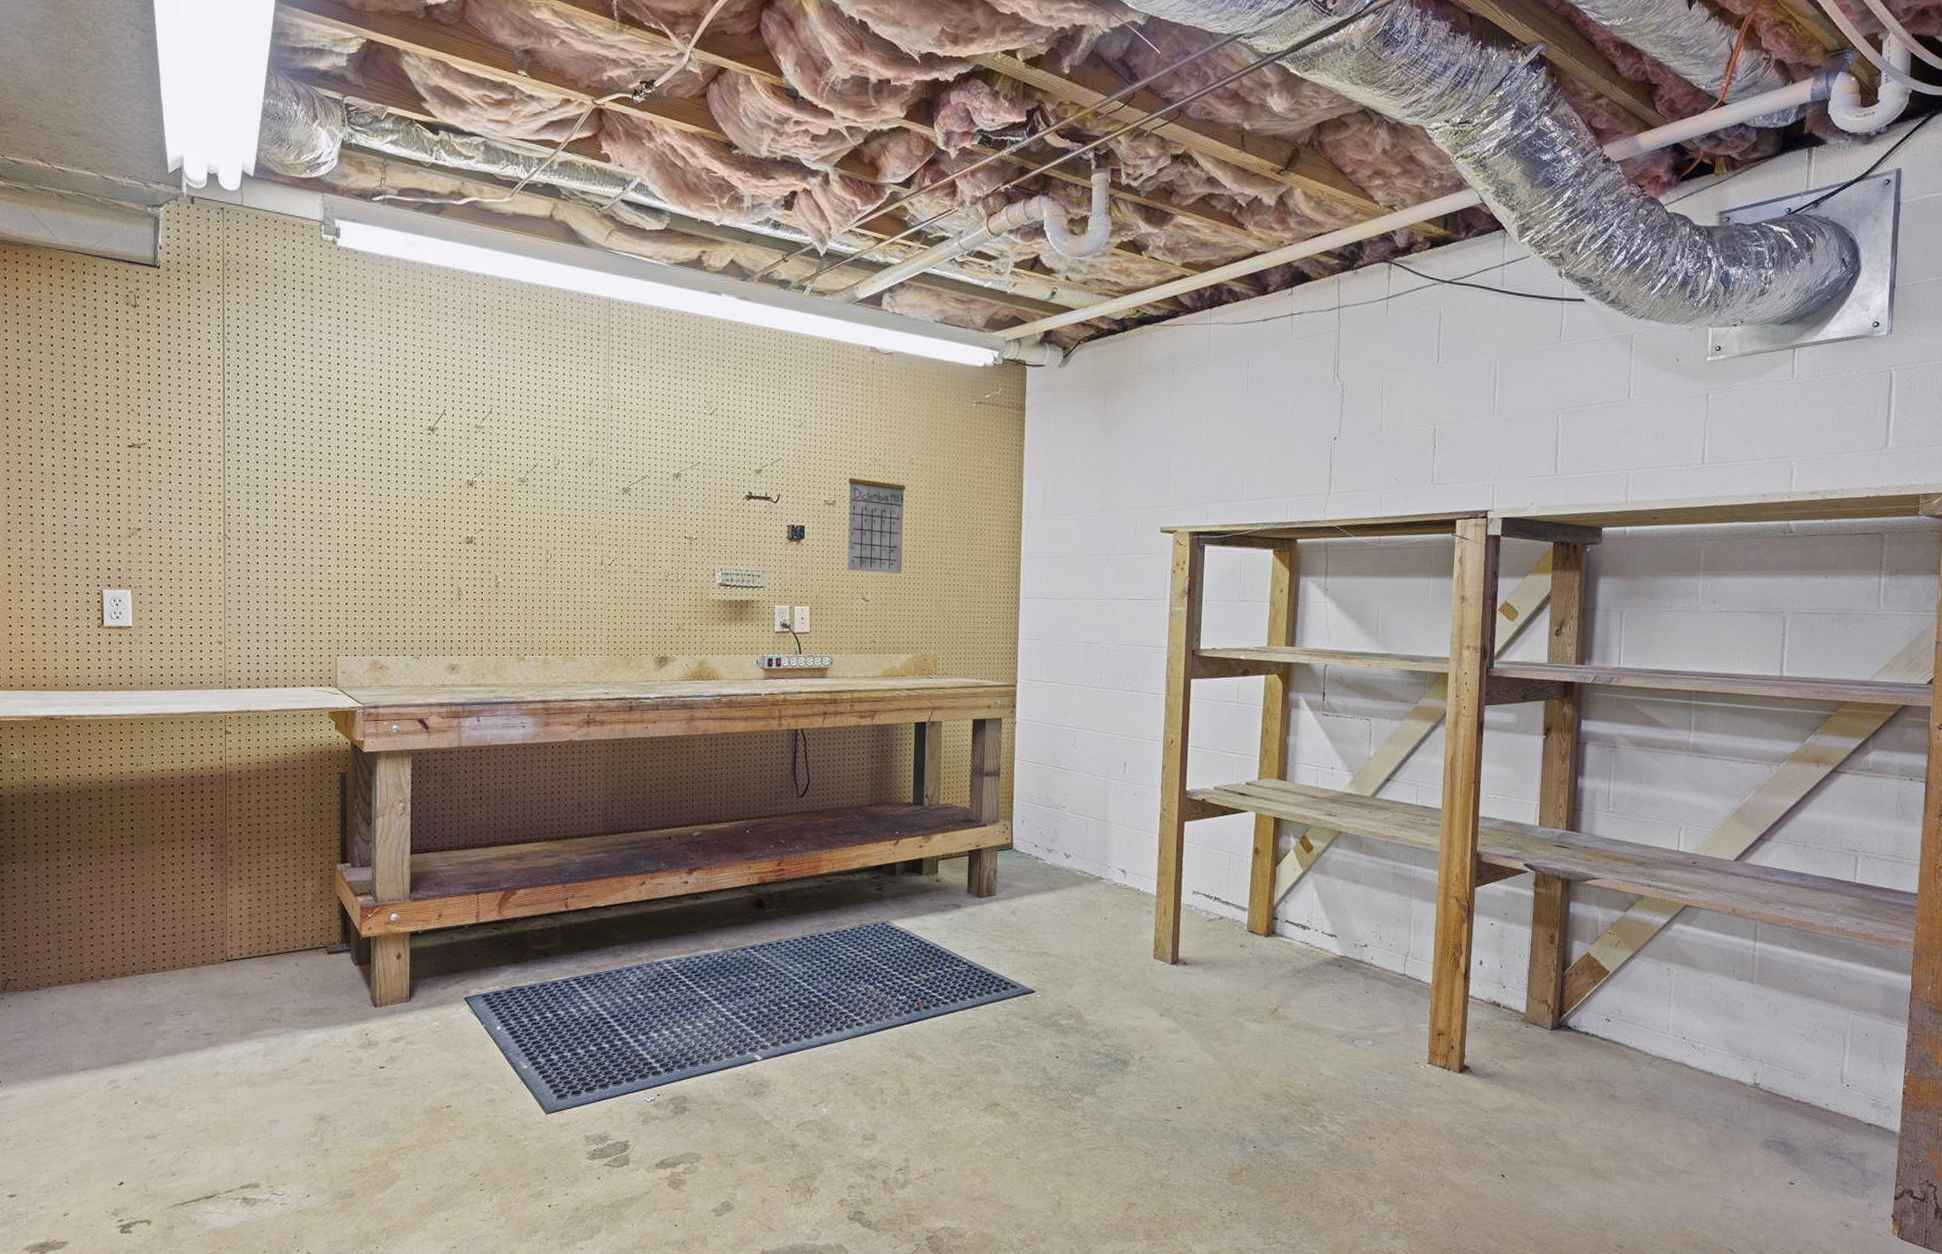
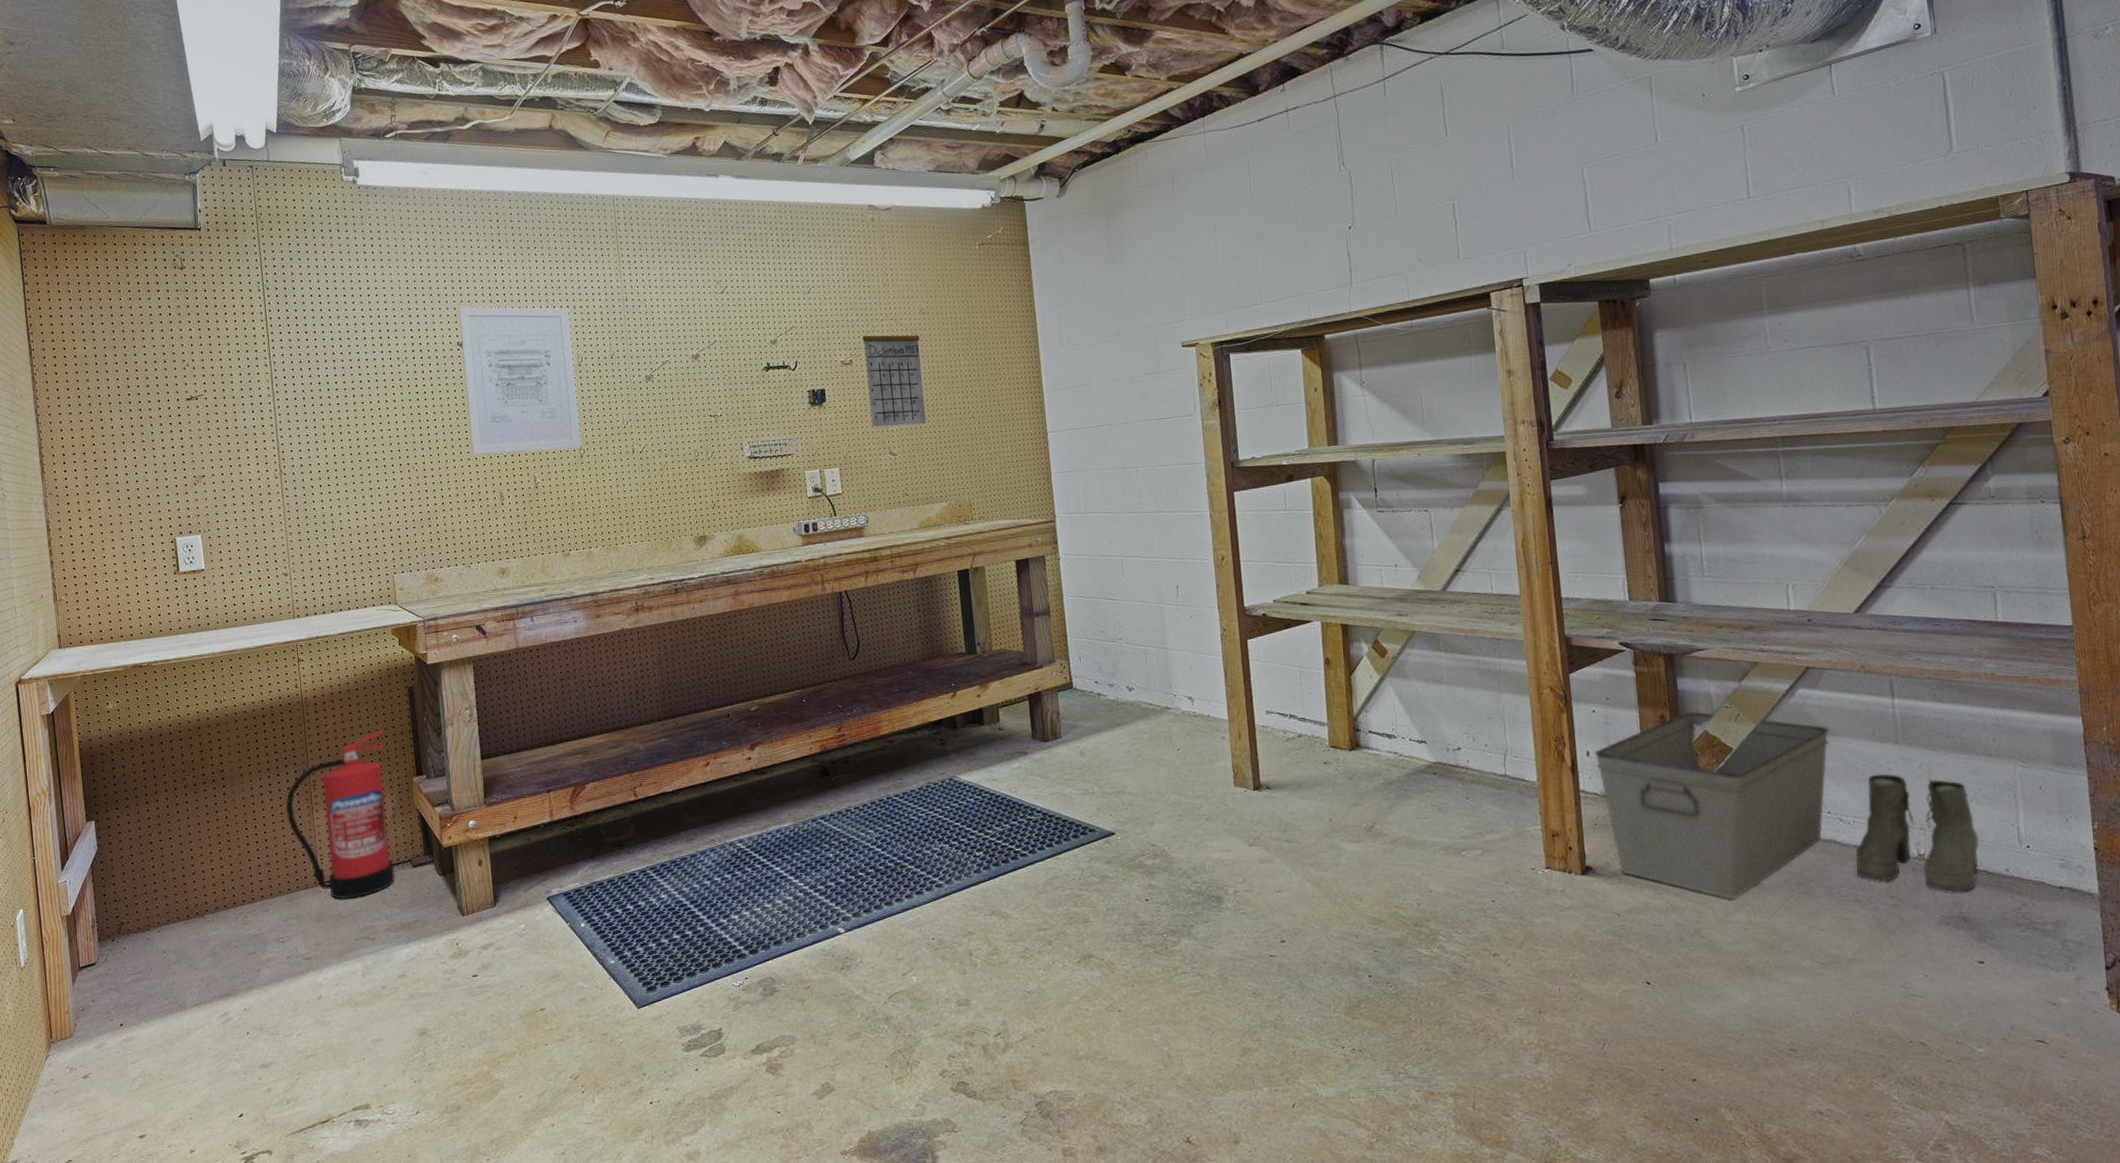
fire extinguisher: none [198,812,310,980] -> present [286,729,395,900]
wall art: none [432,389,551,553] -> present [458,306,582,455]
storage bin: none [1487,934,1695,1108] -> present [1595,711,1829,900]
boots: none [1699,1008,1808,1121] -> present [1856,774,1979,893]

